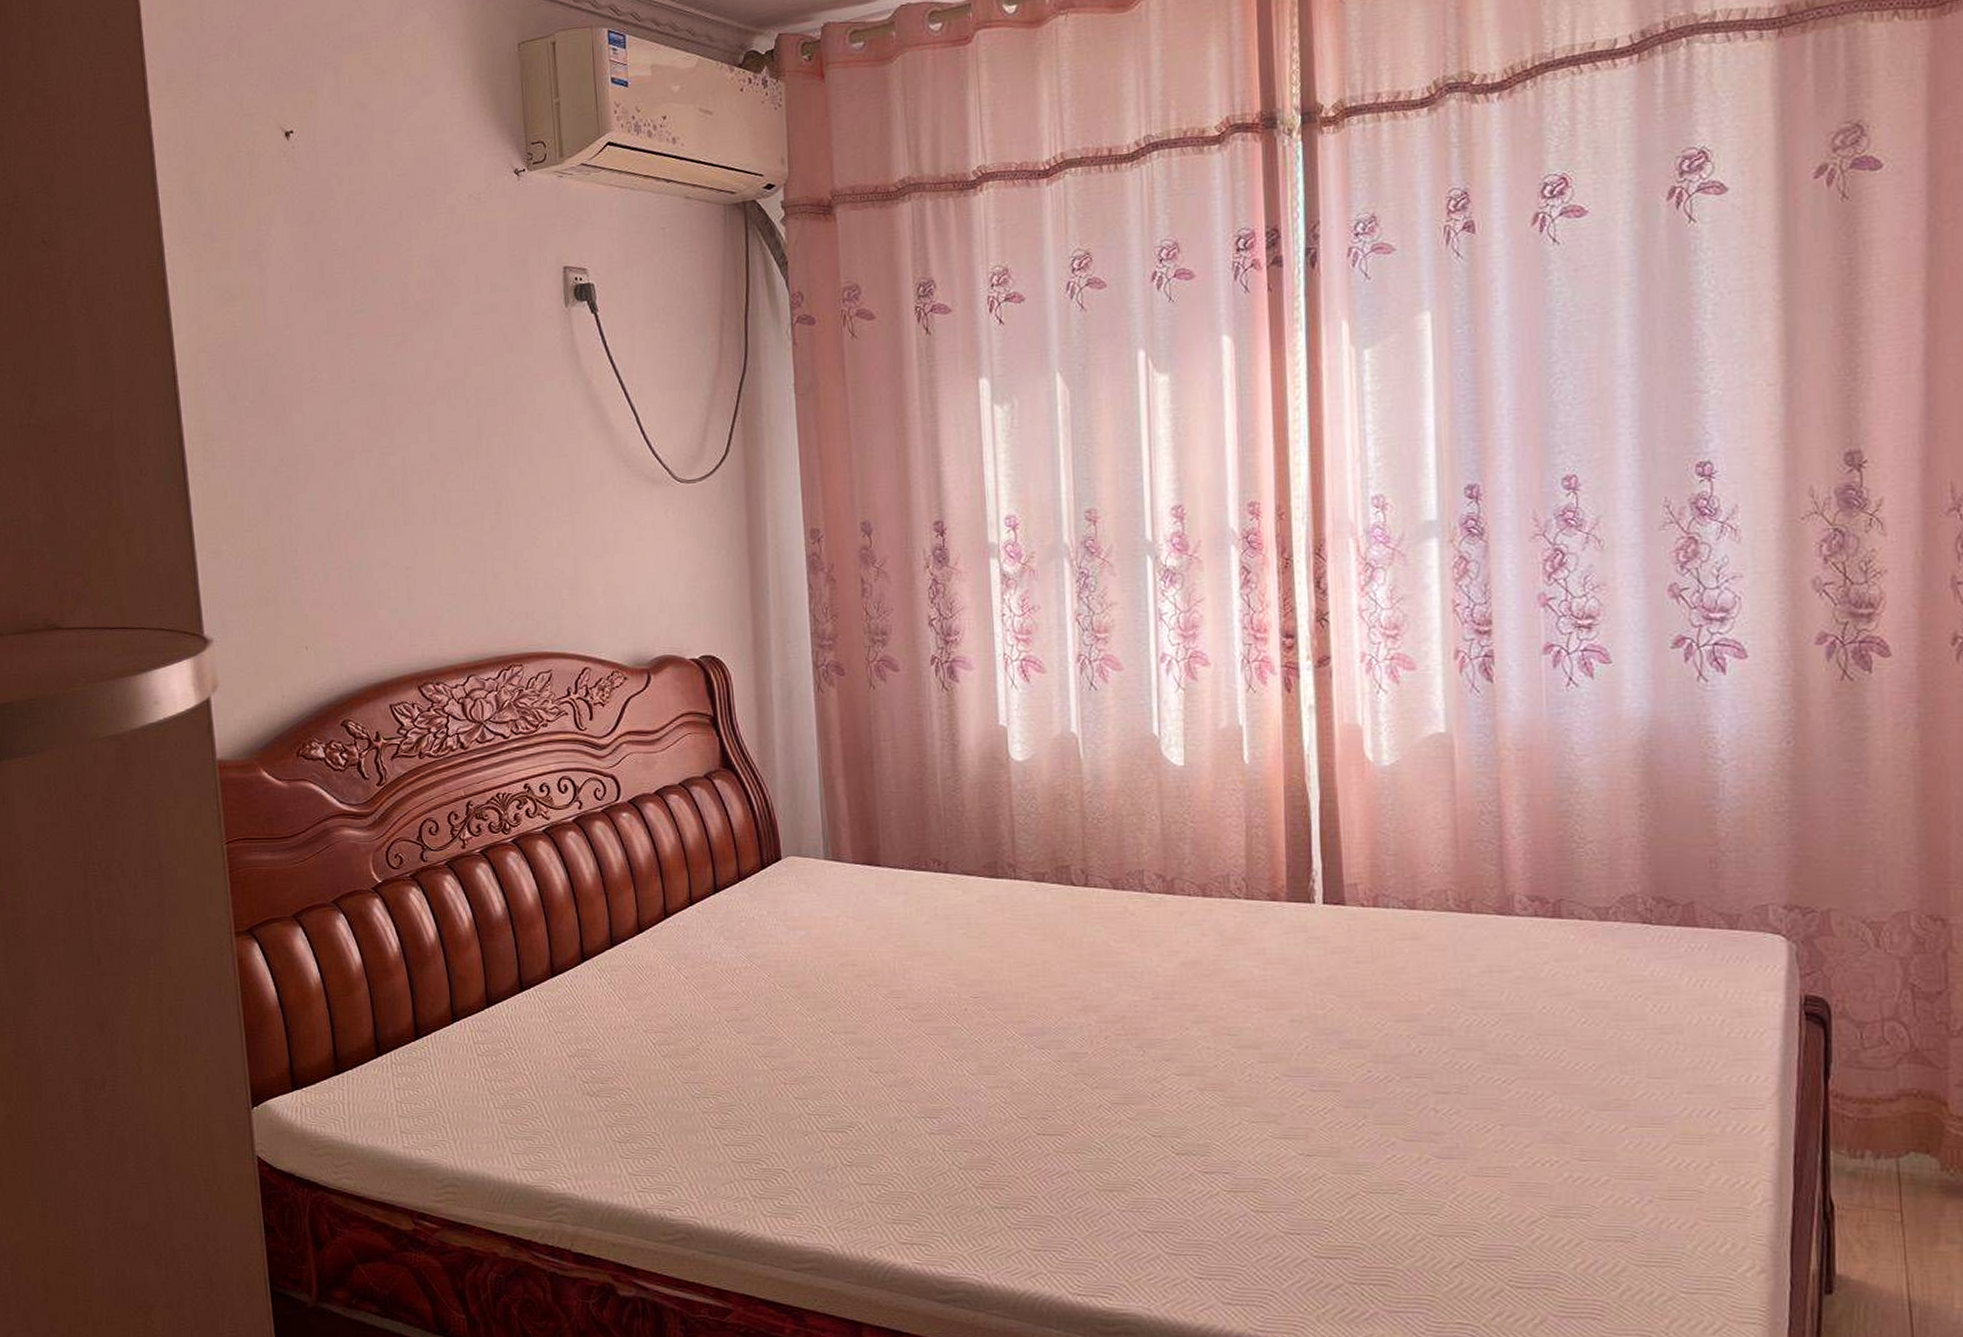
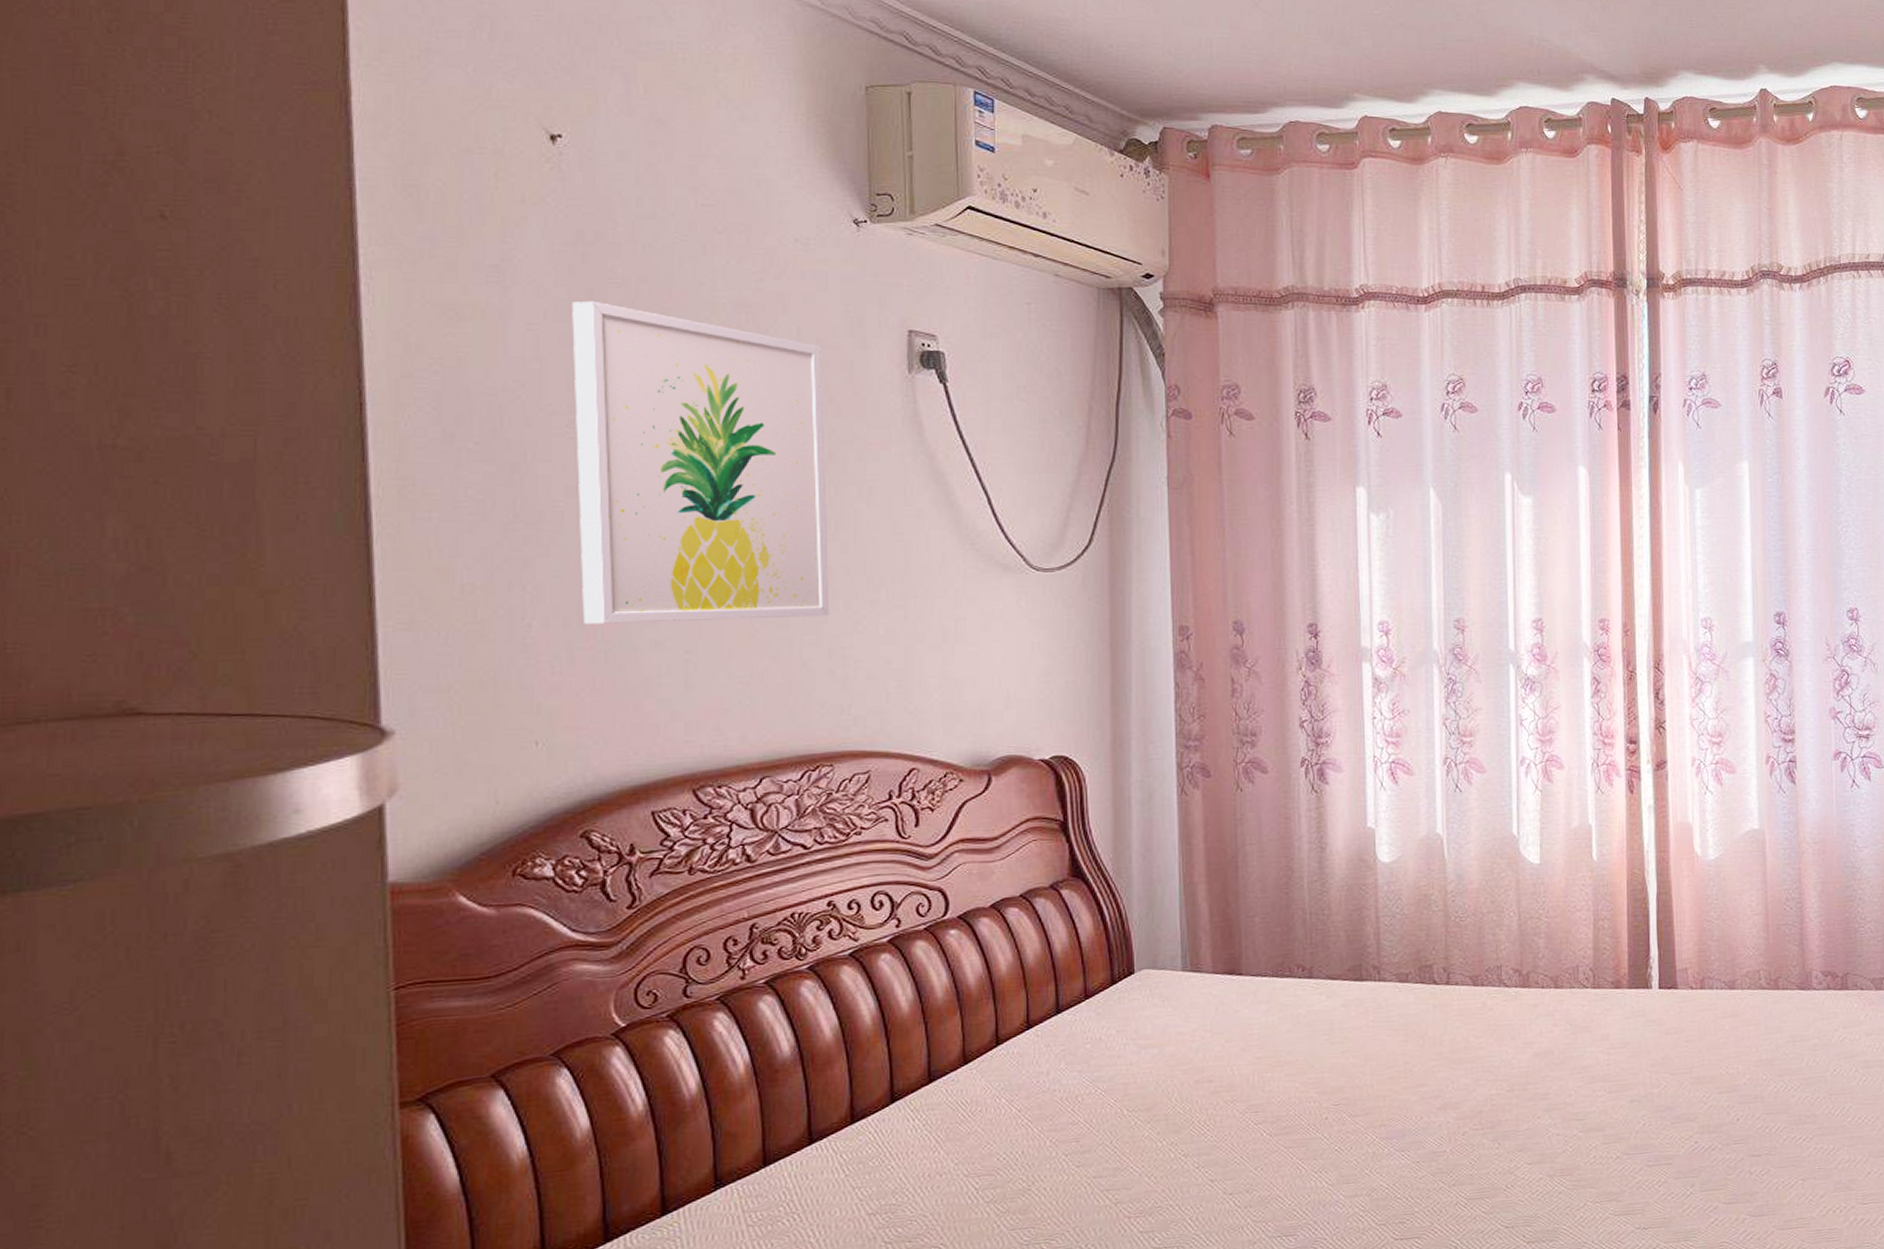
wall art: none [309,271,513,548] -> present [572,300,830,624]

